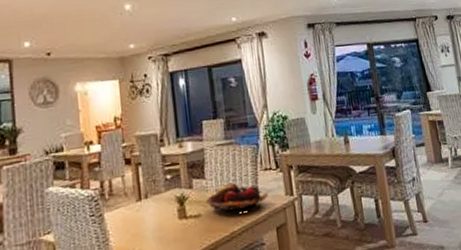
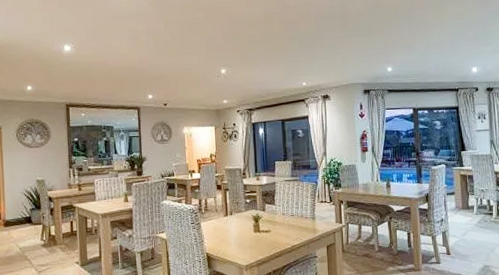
fruit basket: present [205,182,268,214] -> none [274,209,322,233]

